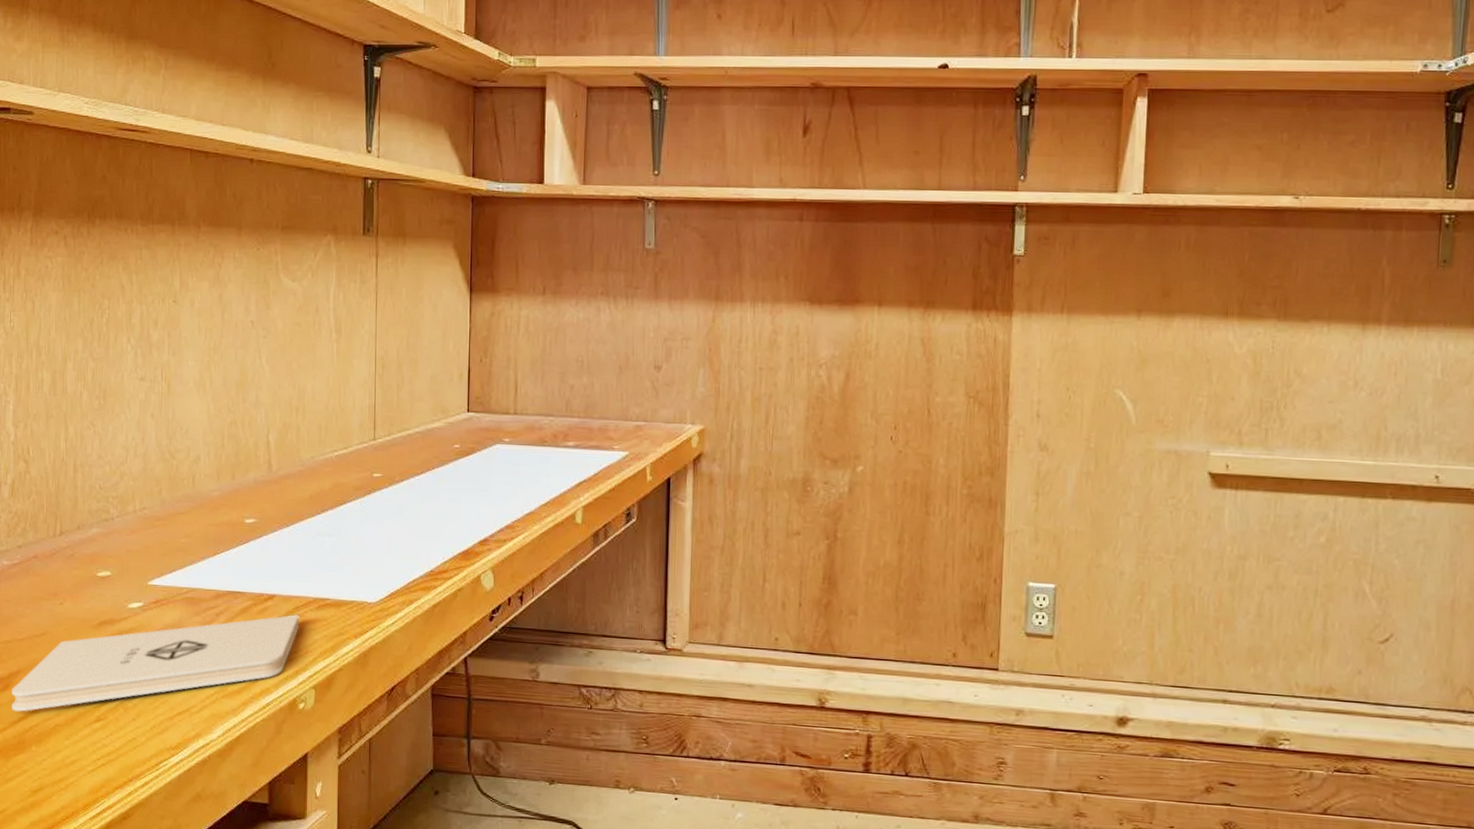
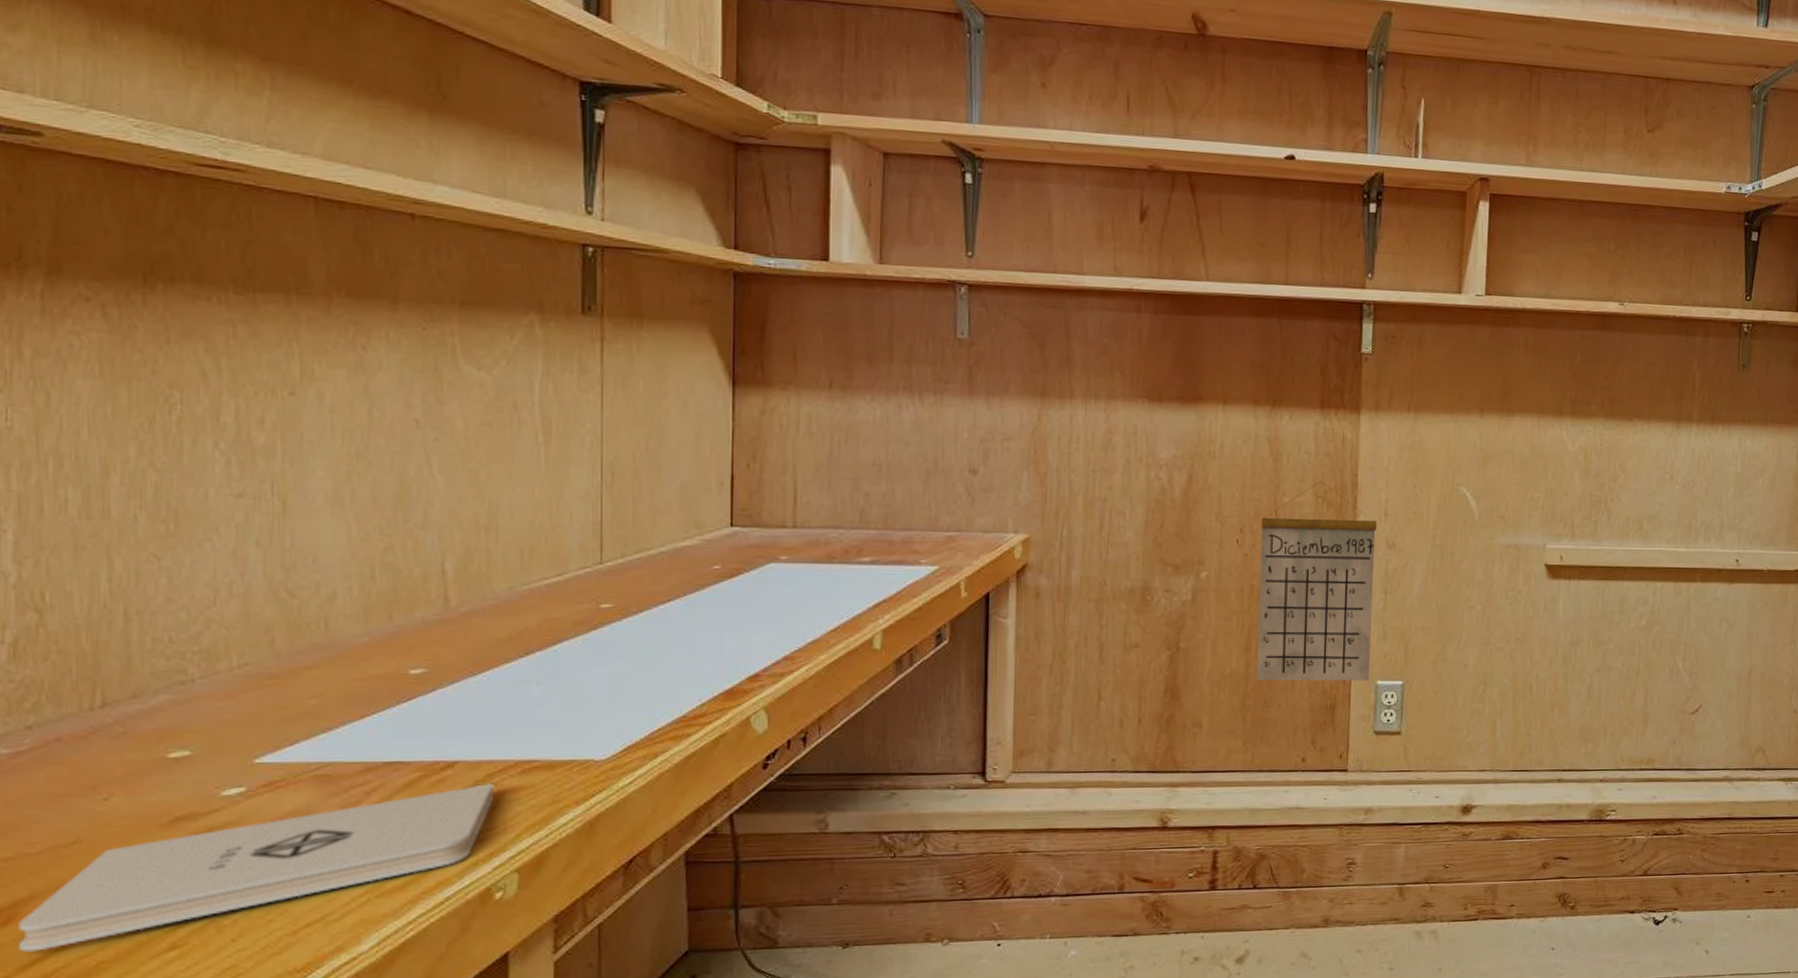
calendar: none [909,381,1030,582] -> present [1257,481,1378,681]

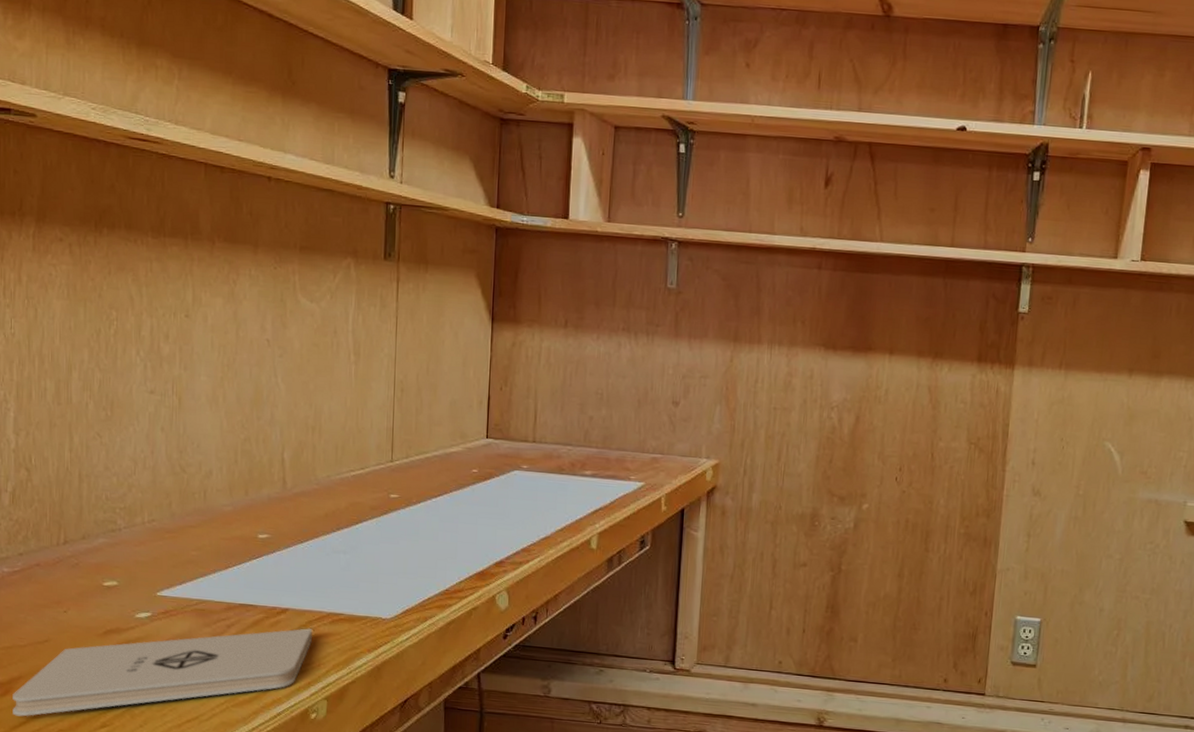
calendar: present [1257,481,1378,681] -> none [907,428,1025,616]

